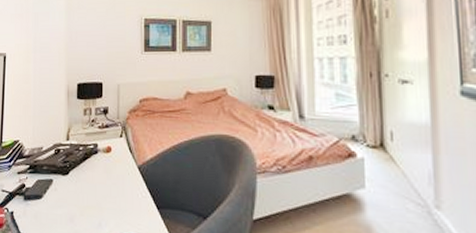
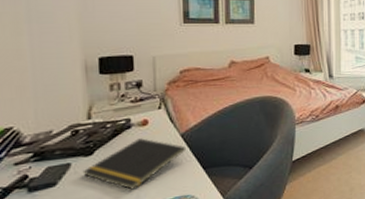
notepad: none [60,165,143,217] -> present [82,138,187,190]

